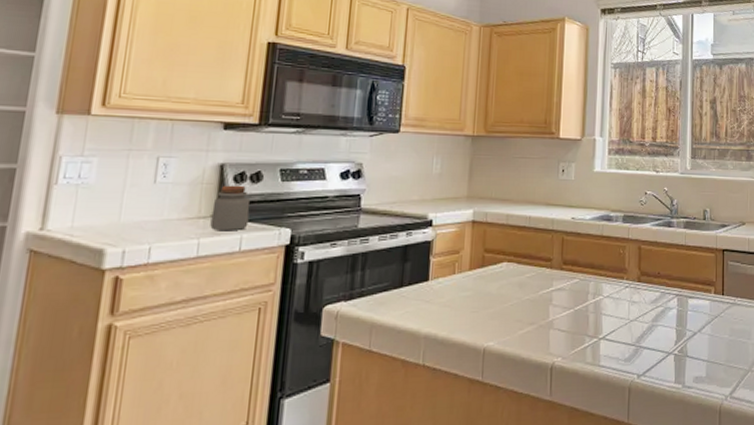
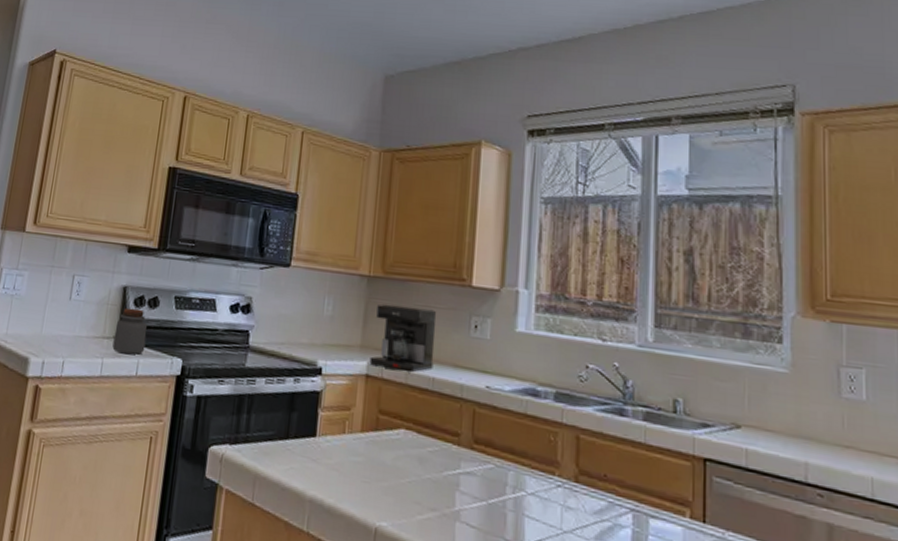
coffee maker: none [475,159,532,215] -> present [369,304,437,373]

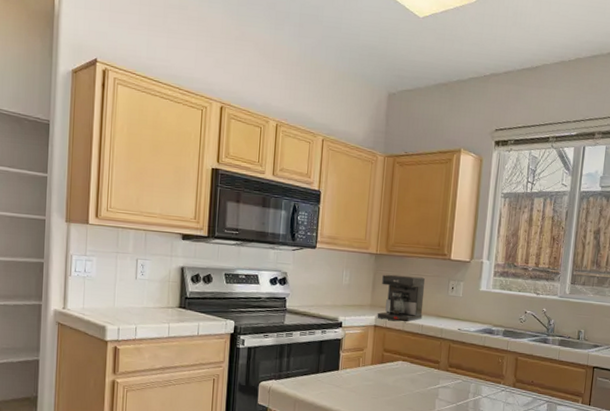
jar: present [112,307,148,355] -> none [176,283,204,320]

